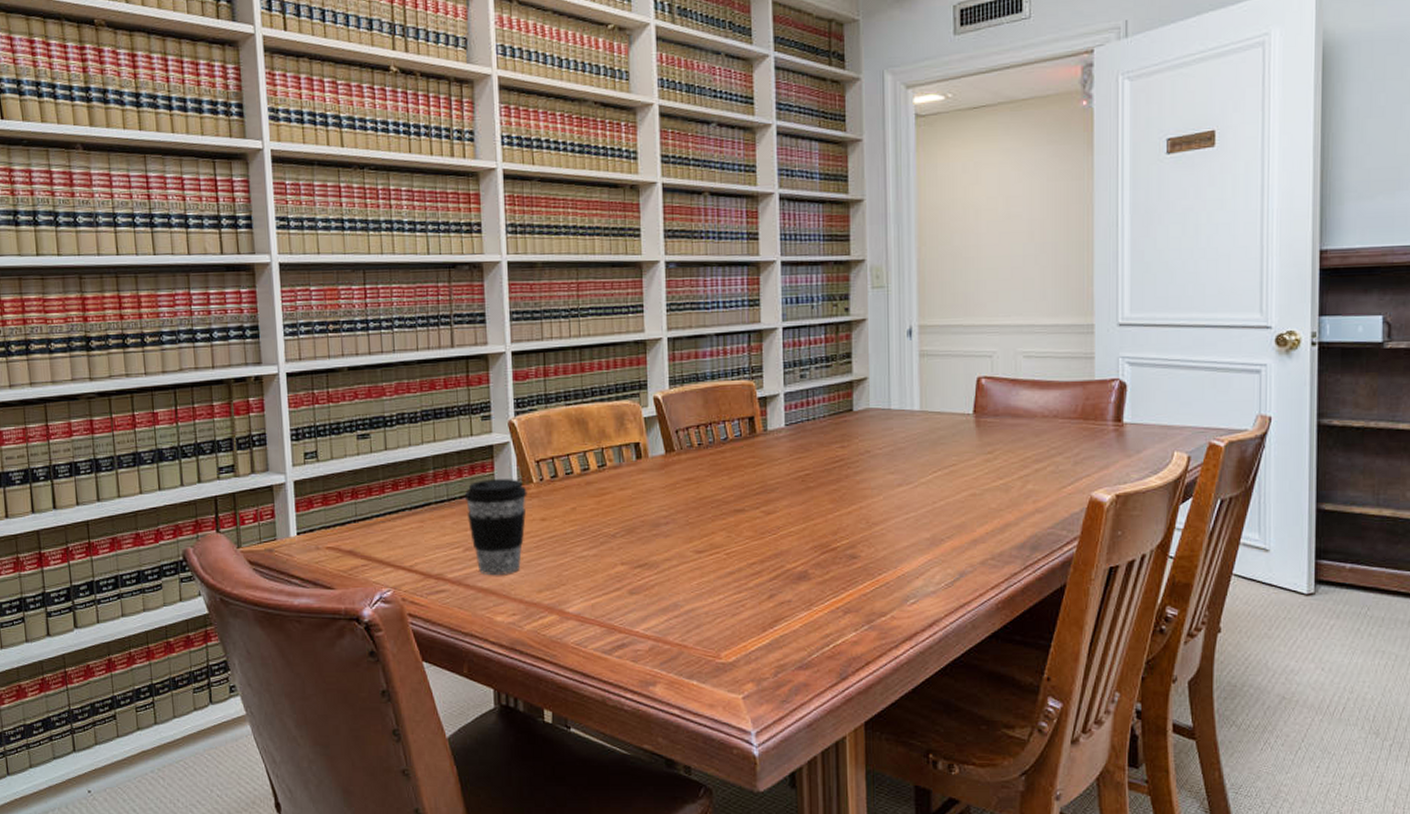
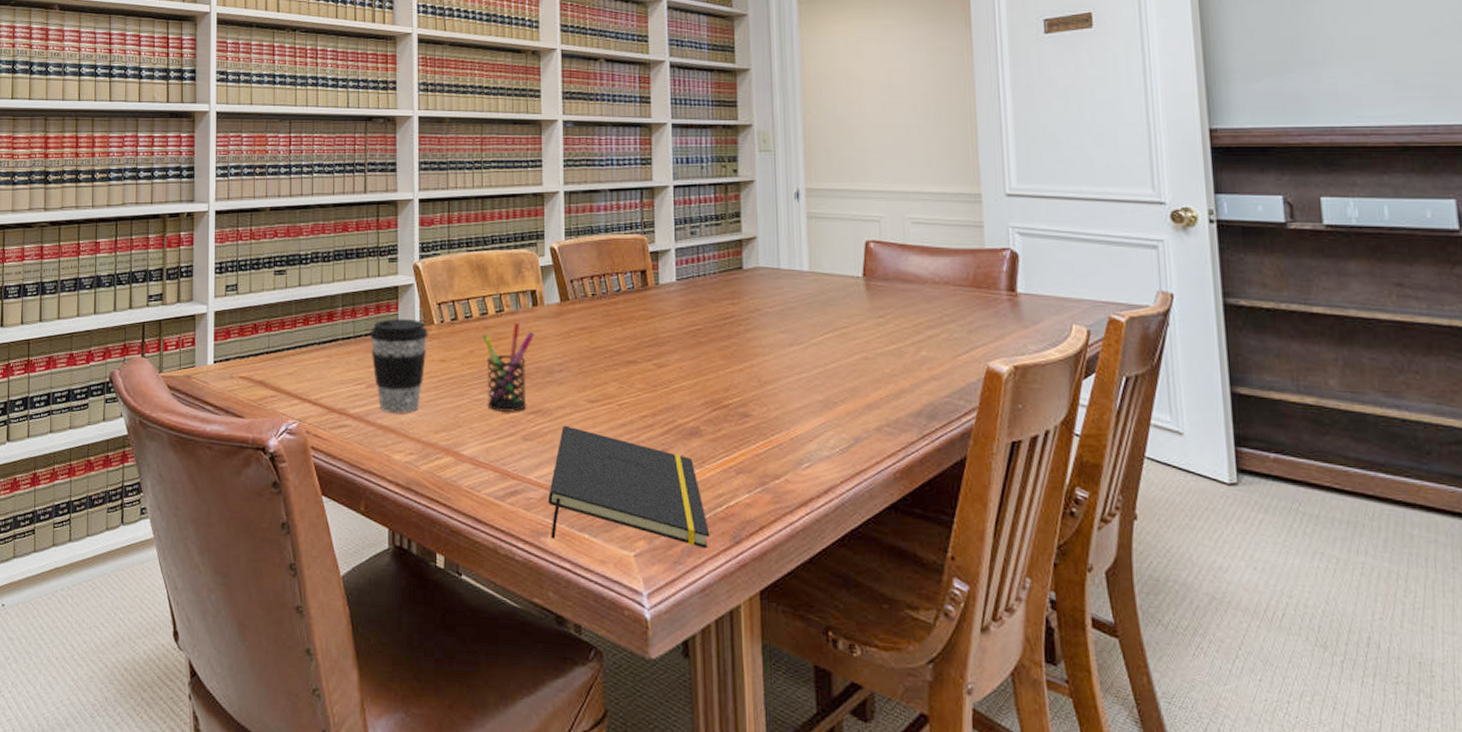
pen holder: none [584,476,639,568] -> present [482,322,534,413]
notepad: none [655,577,817,688] -> present [547,425,710,549]

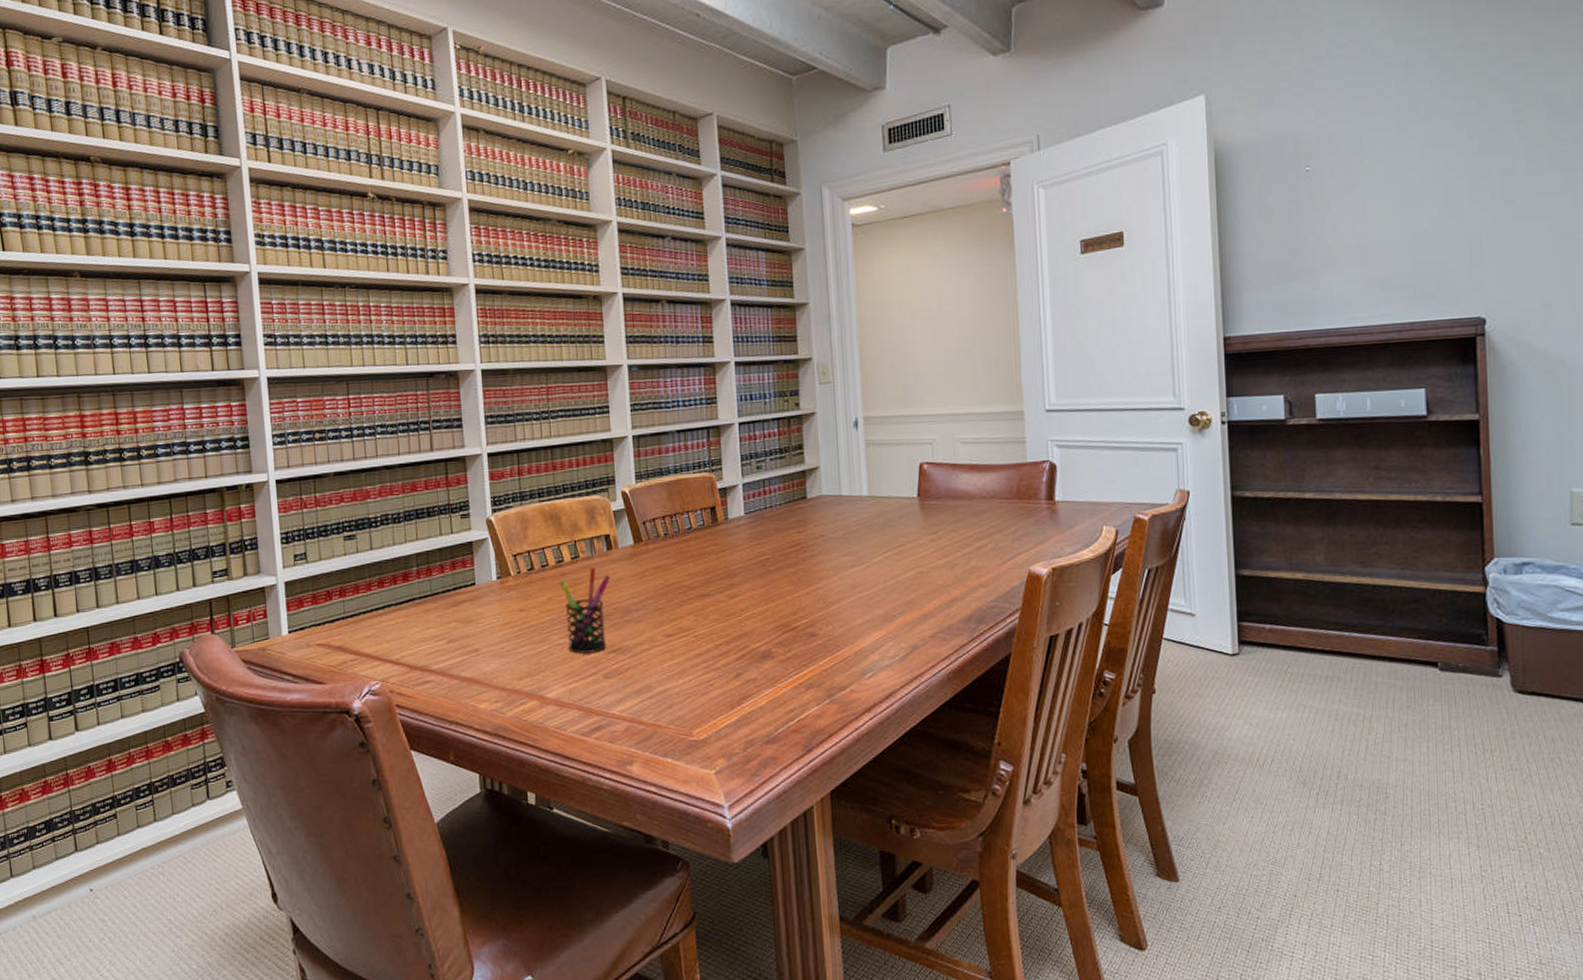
coffee cup: present [369,319,428,413] -> none [446,573,506,665]
notepad: present [547,425,710,549] -> none [631,660,784,767]

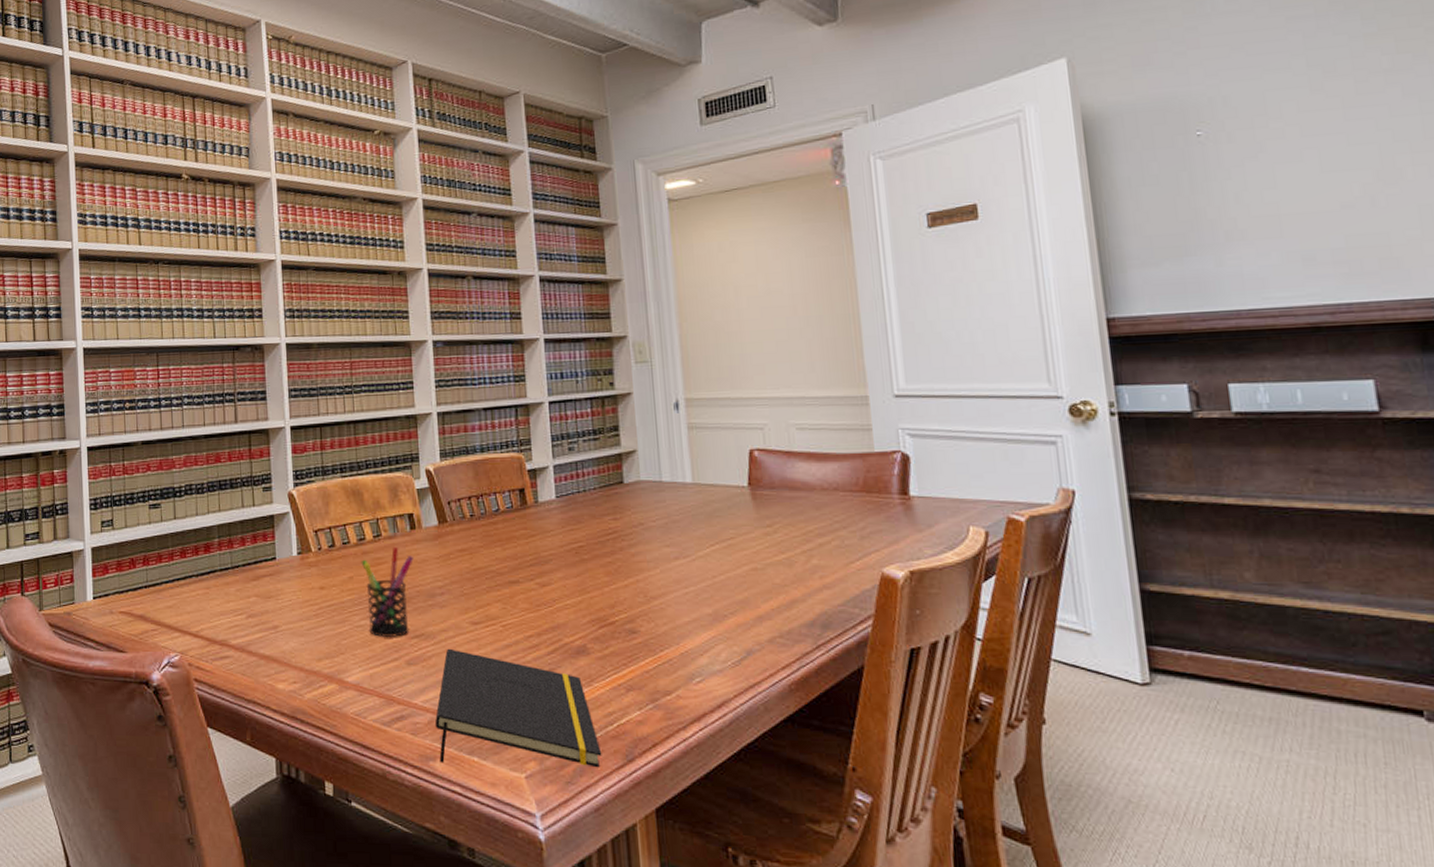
notepad: none [631,660,784,767] -> present [434,648,602,768]

